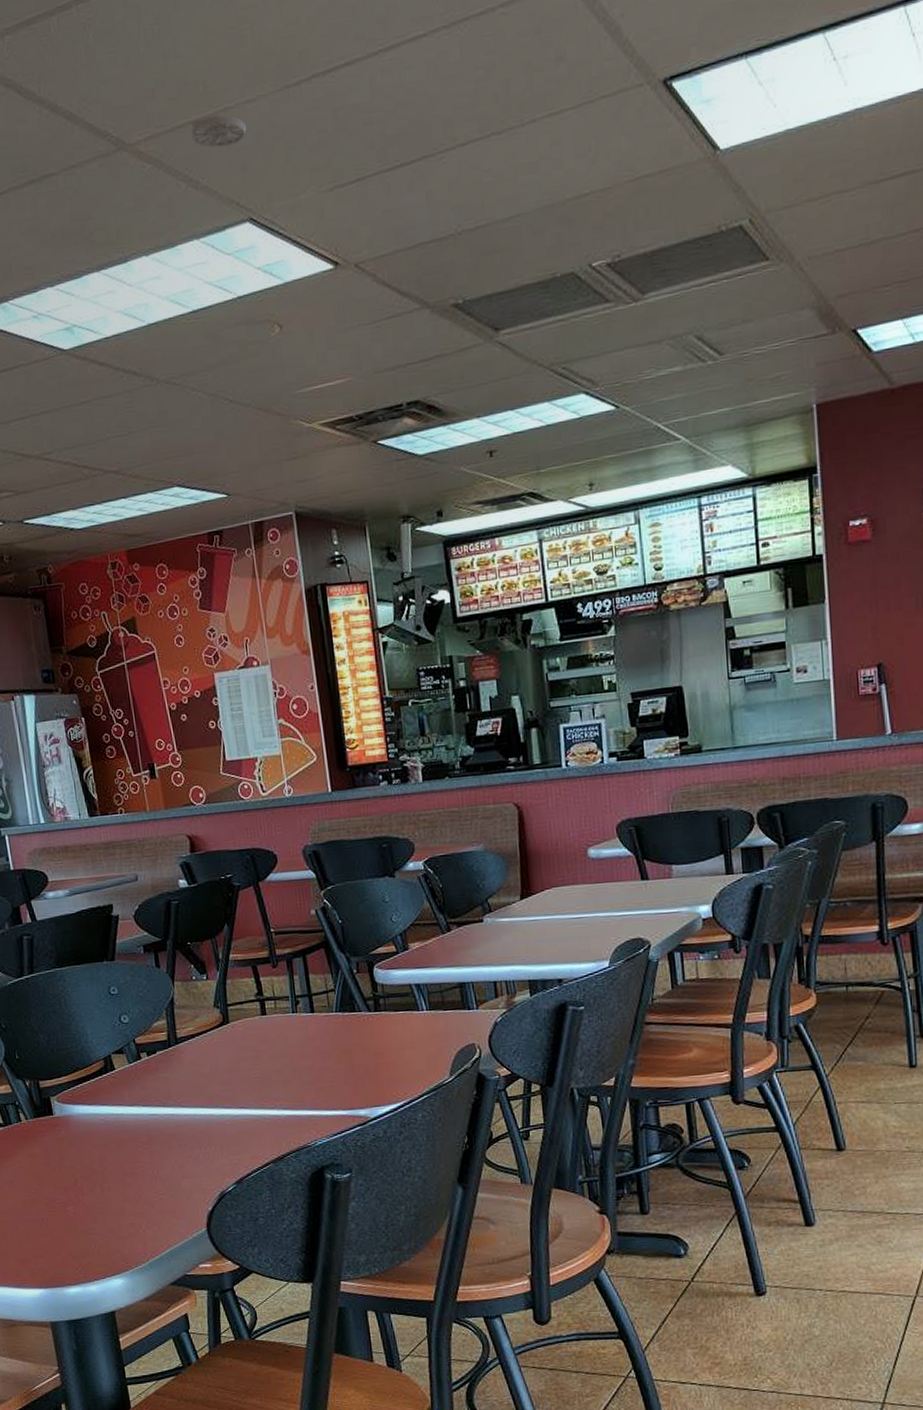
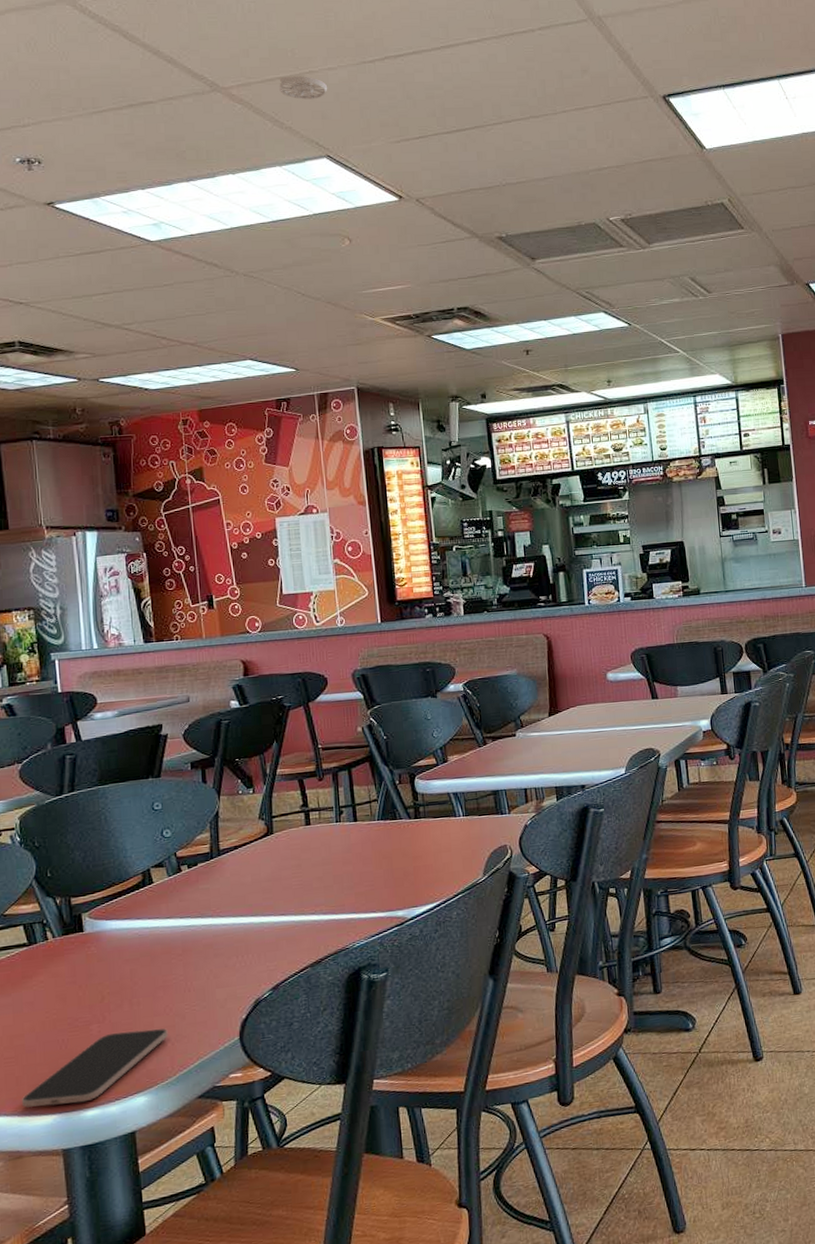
smartphone: none [10,1214,139,1280] -> present [21,1028,168,1108]

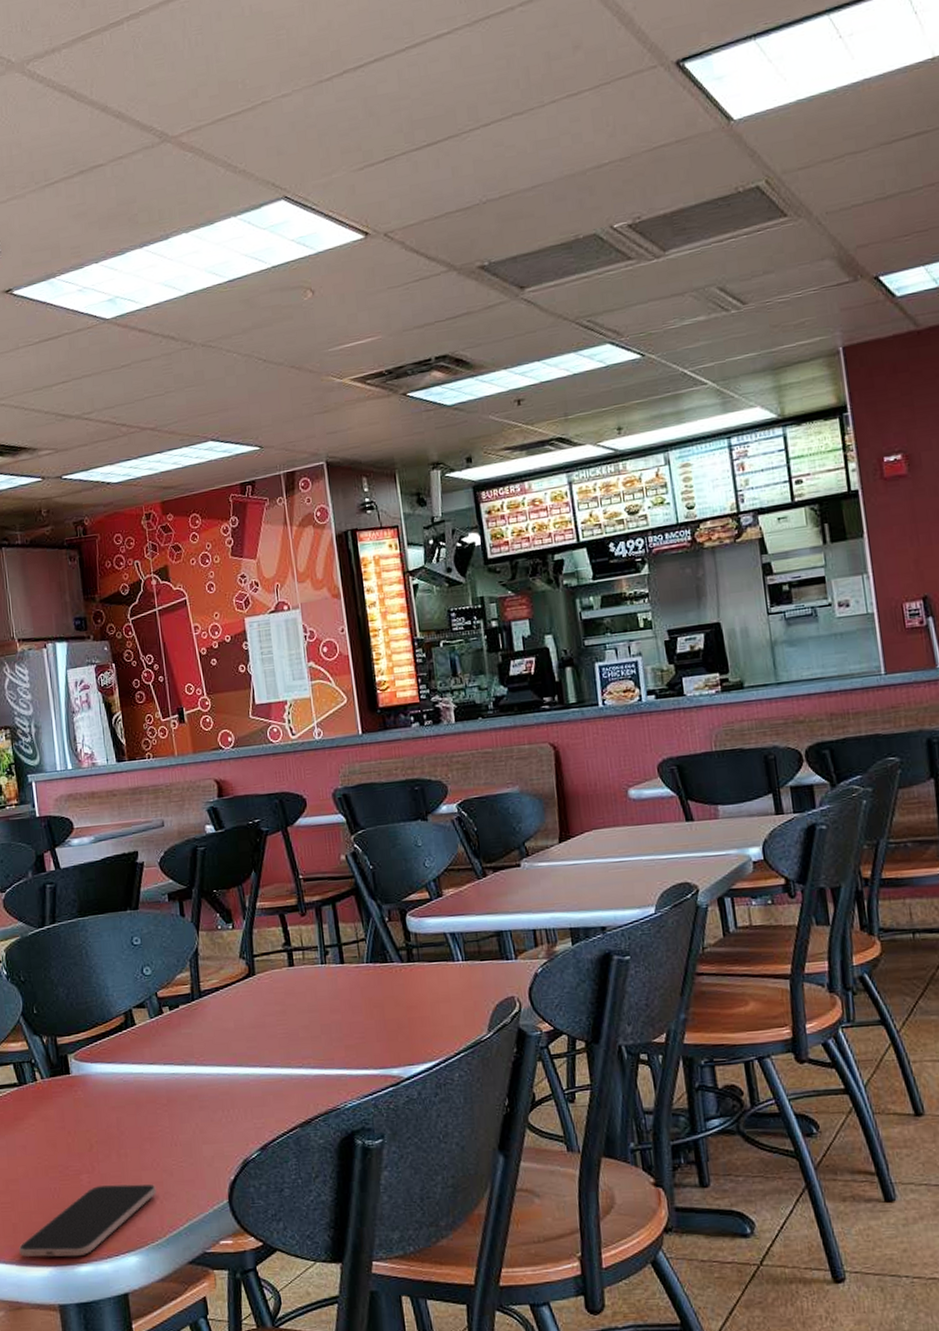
smoke detector: present [279,76,328,100] -> none [230,108,283,137]

